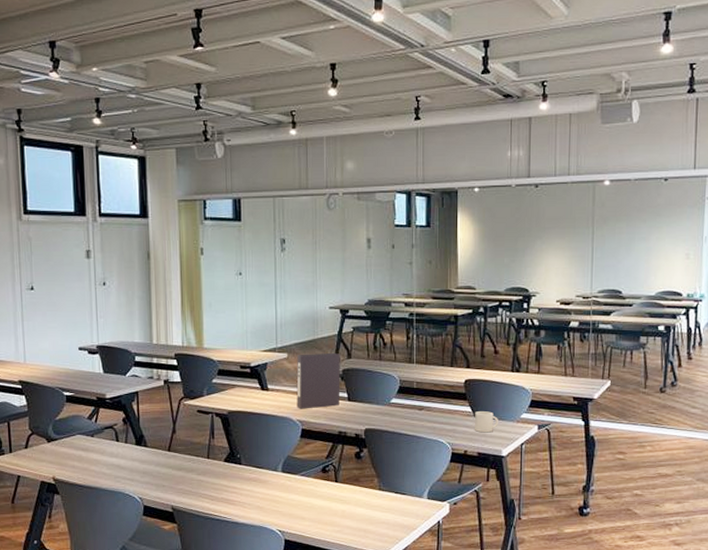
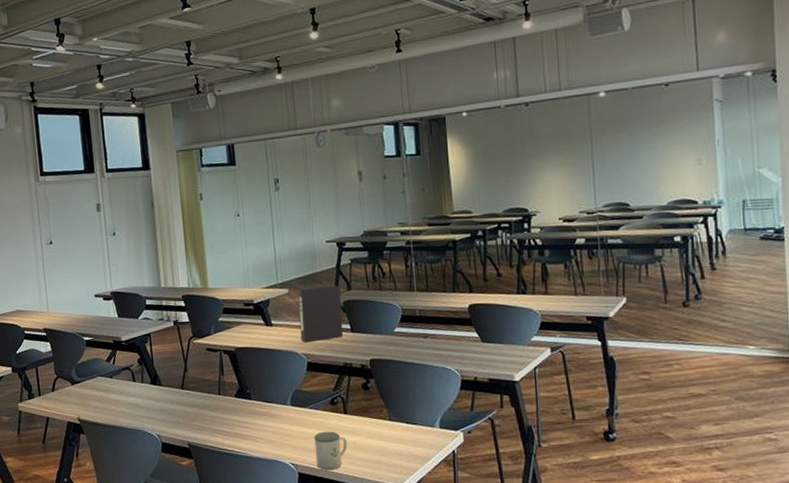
mug: none [303,499,336,537] -> present [314,431,347,470]
mug: present [475,411,499,433] -> none [482,336,509,358]

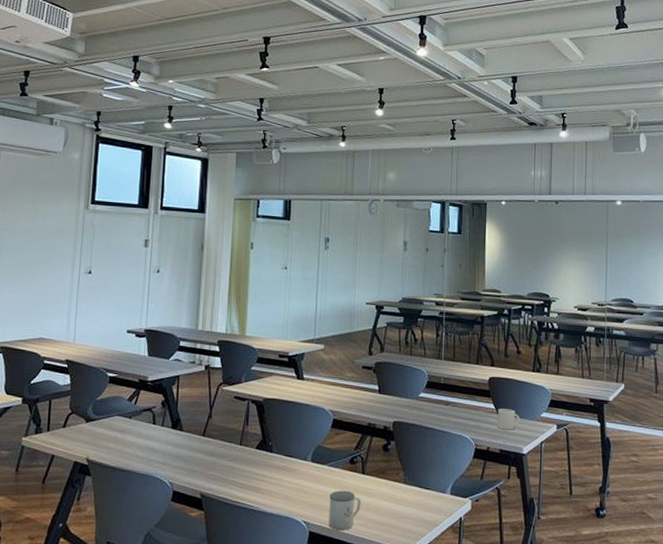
binder: present [298,285,343,343] -> none [330,346,374,400]
mug: none [482,336,509,358] -> present [498,409,521,430]

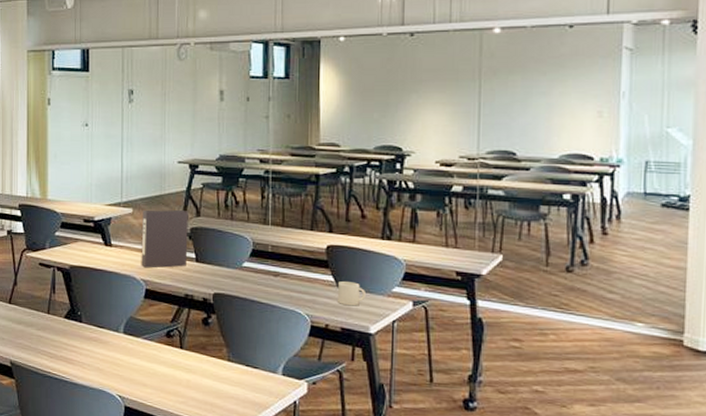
mug: present [328,490,361,530] -> none [145,365,180,407]
binder: none [330,346,374,400] -> present [141,209,188,268]

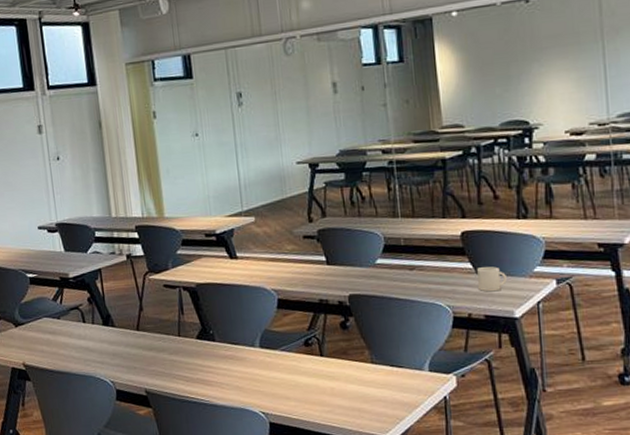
binder: present [141,209,188,268] -> none [265,212,318,277]

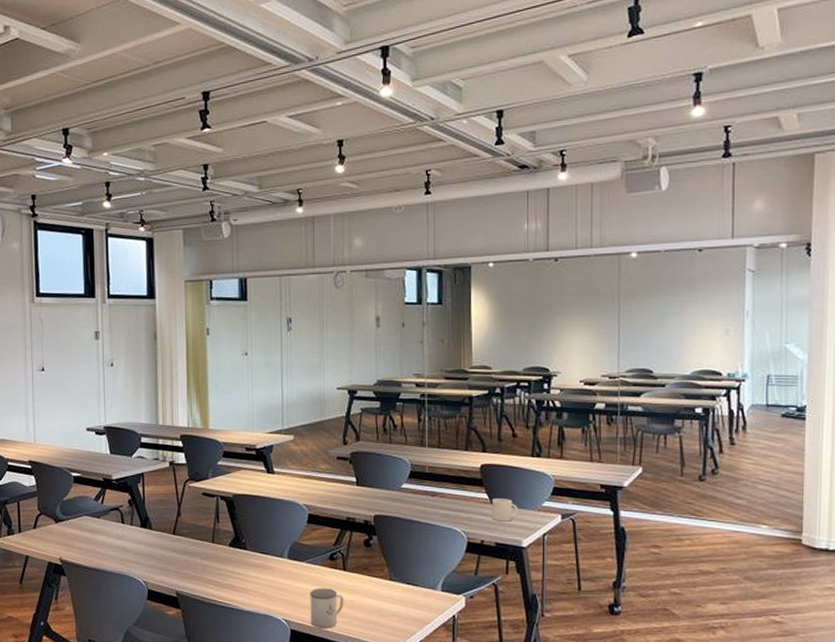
mug: none [286,376,324,419] -> present [310,588,344,628]

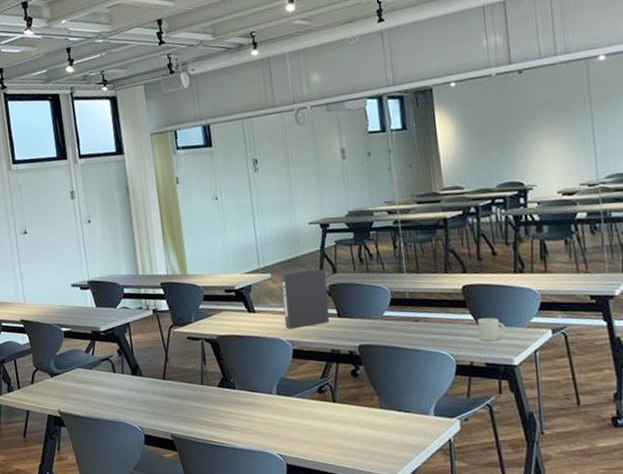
binder: none [303,434,349,494] -> present [281,268,329,329]
mug: present [310,588,344,628] -> none [302,420,337,461]

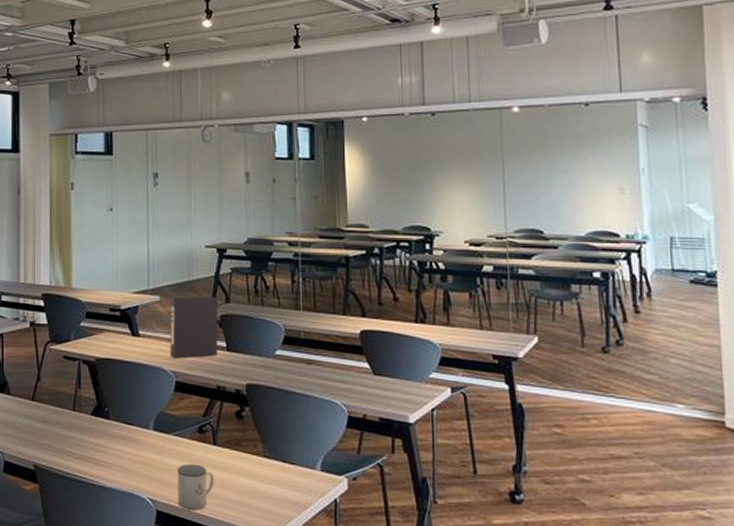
mug: none [302,420,337,461] -> present [177,463,214,510]
mug: present [478,318,507,342] -> none [374,368,404,394]

